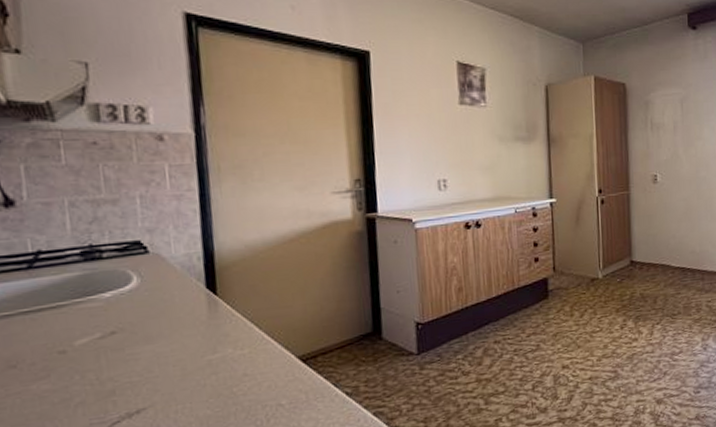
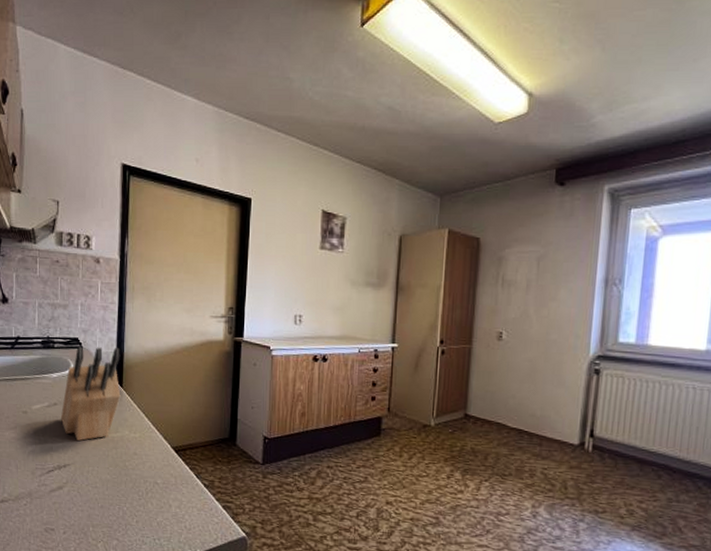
knife block: none [124,246,216,376] -> present [61,346,121,442]

